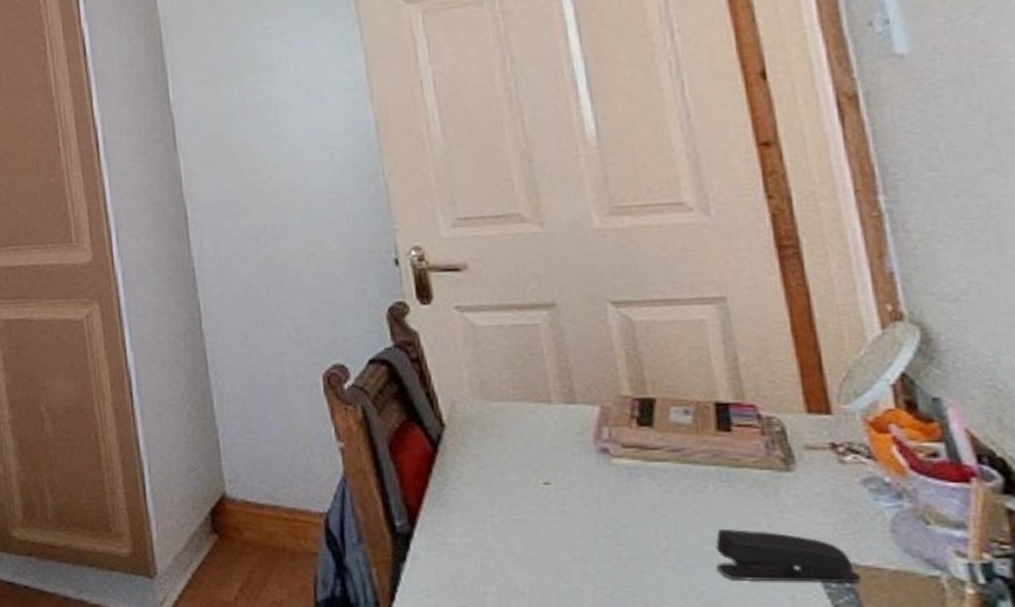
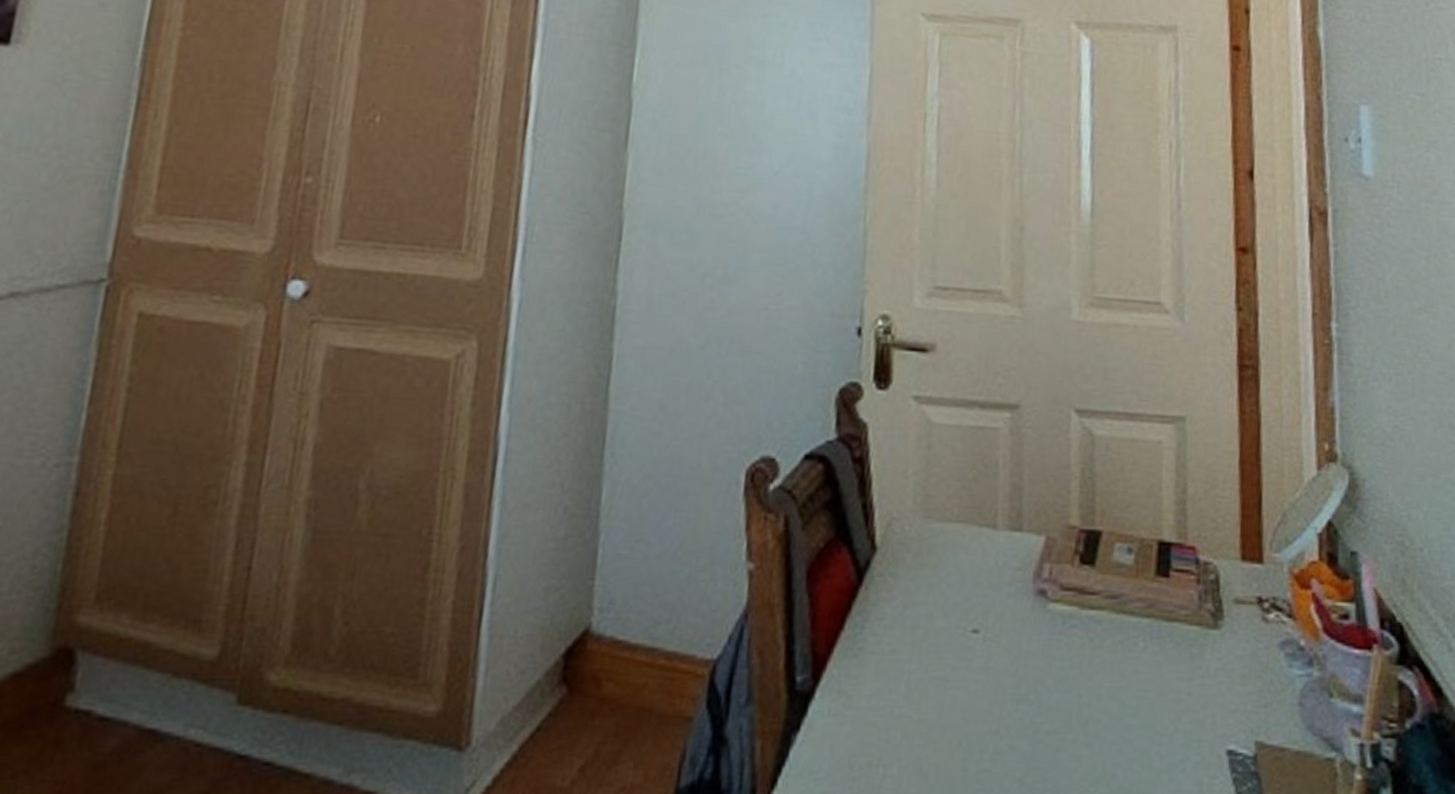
stapler: present [715,528,863,583] -> none [1132,696,1267,766]

